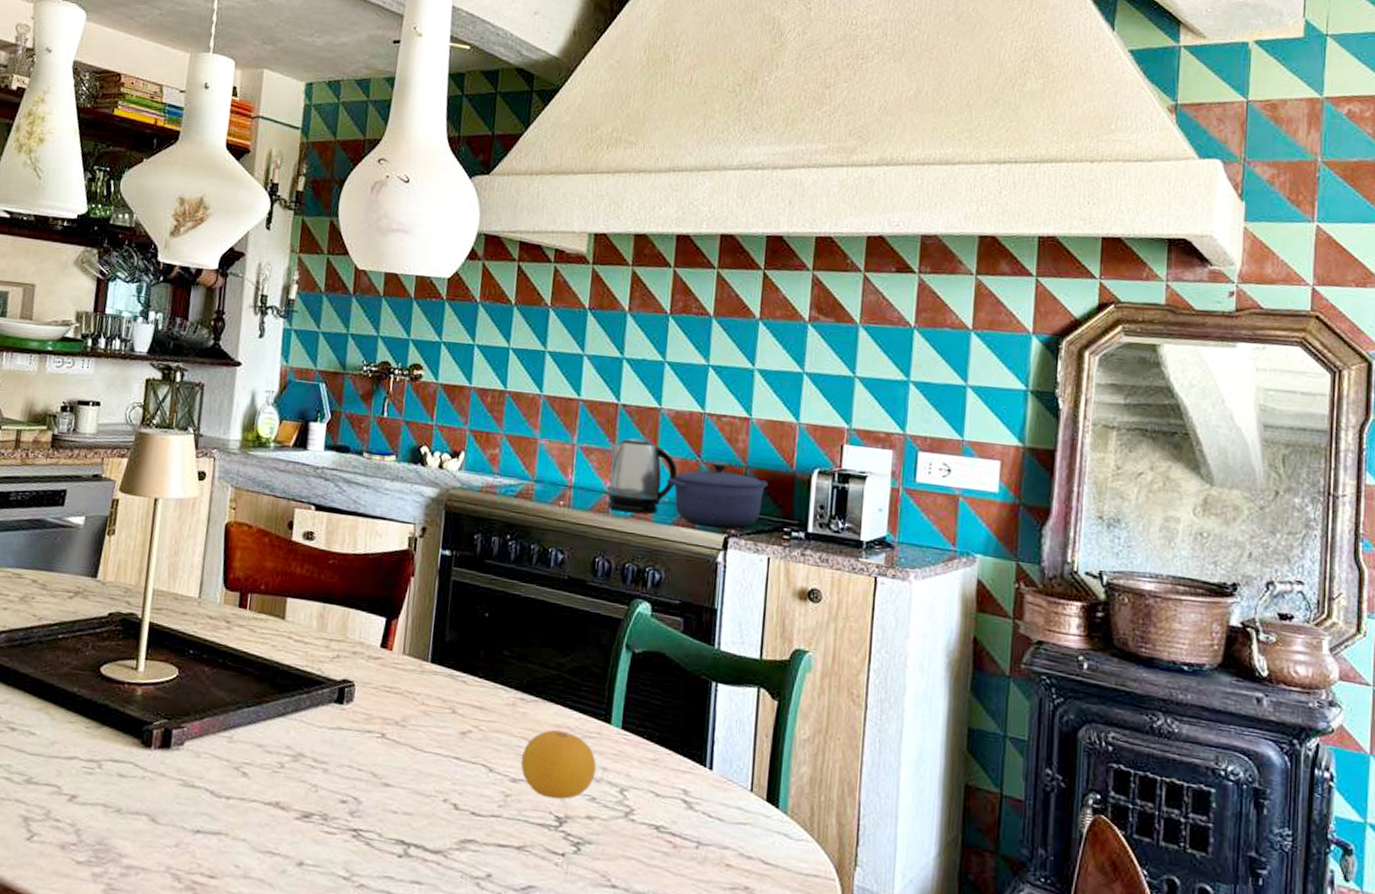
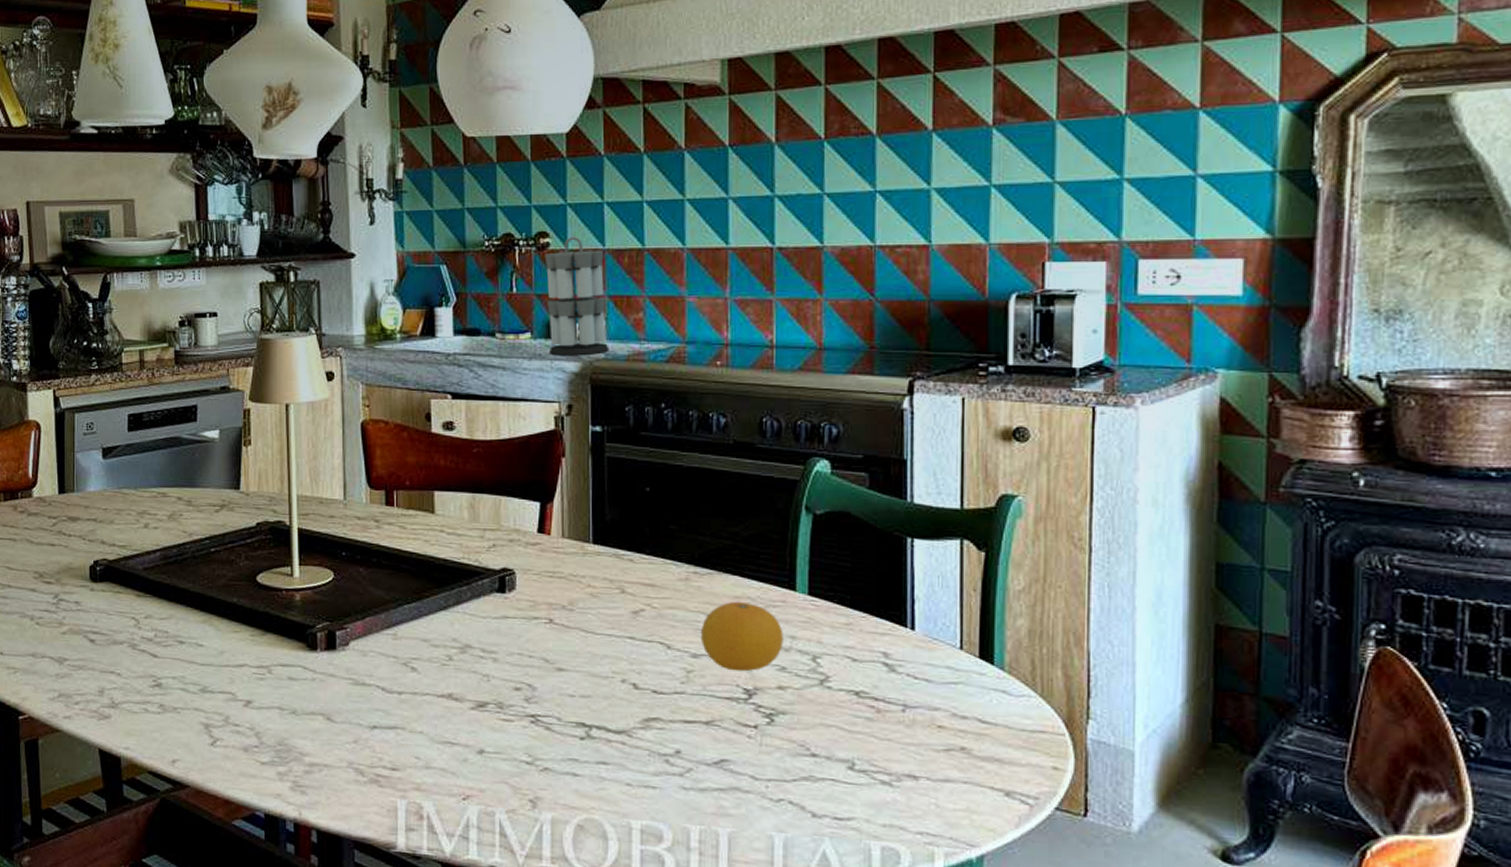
spice rack: none [411,372,470,483] -> present [544,237,609,356]
kettle: present [607,437,678,514] -> none [768,283,849,365]
cooking pot: present [667,461,769,529] -> none [837,298,957,371]

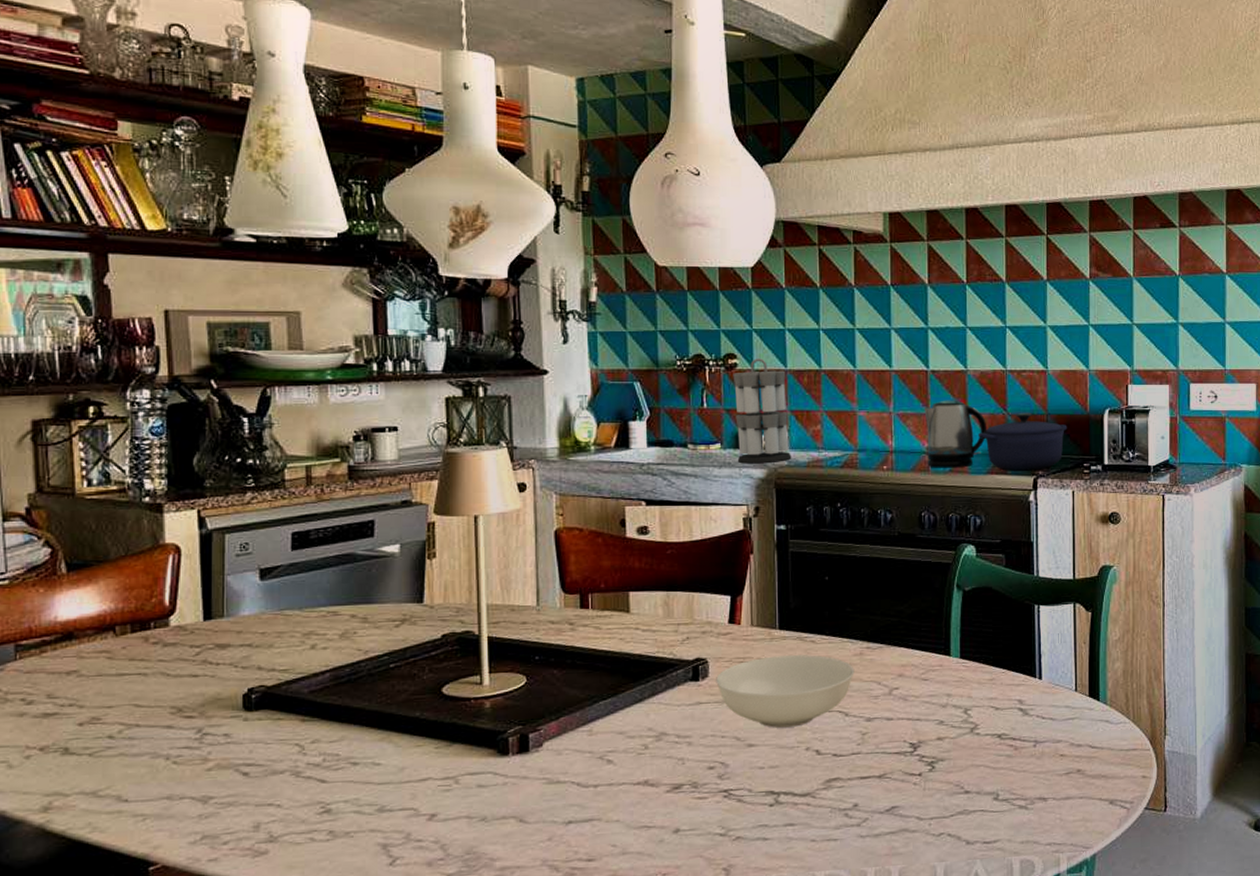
bowl: none [523,573,679,655] -> present [716,655,855,728]
fruit: present [700,601,783,672] -> none [873,669,941,729]
kettle: none [768,283,849,365] -> present [924,400,987,468]
cooking pot: none [837,298,957,371] -> present [979,412,1067,471]

